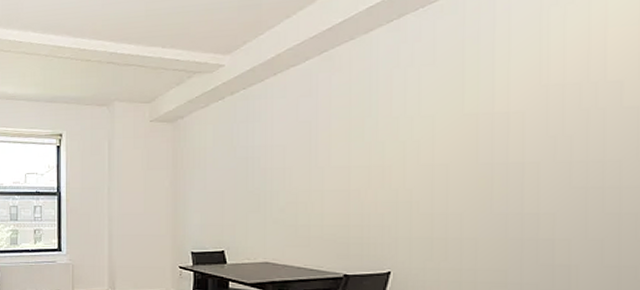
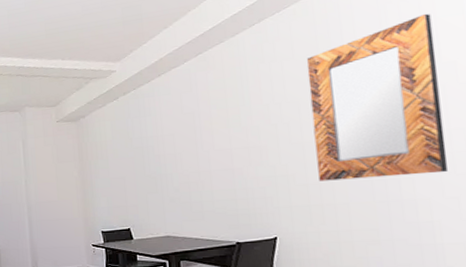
home mirror: none [447,20,601,211] -> present [306,13,448,181]

